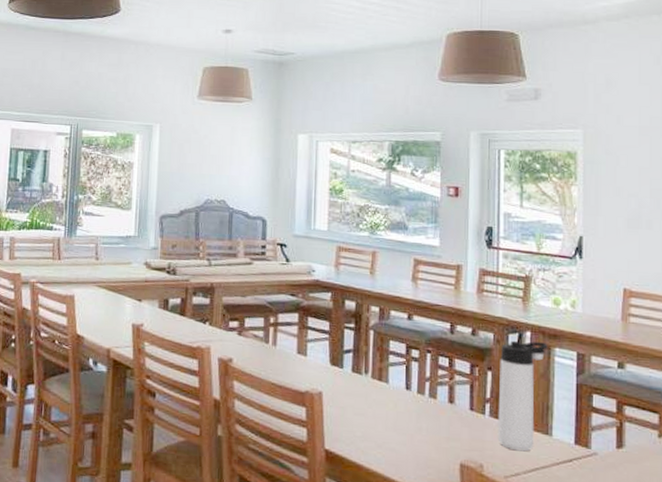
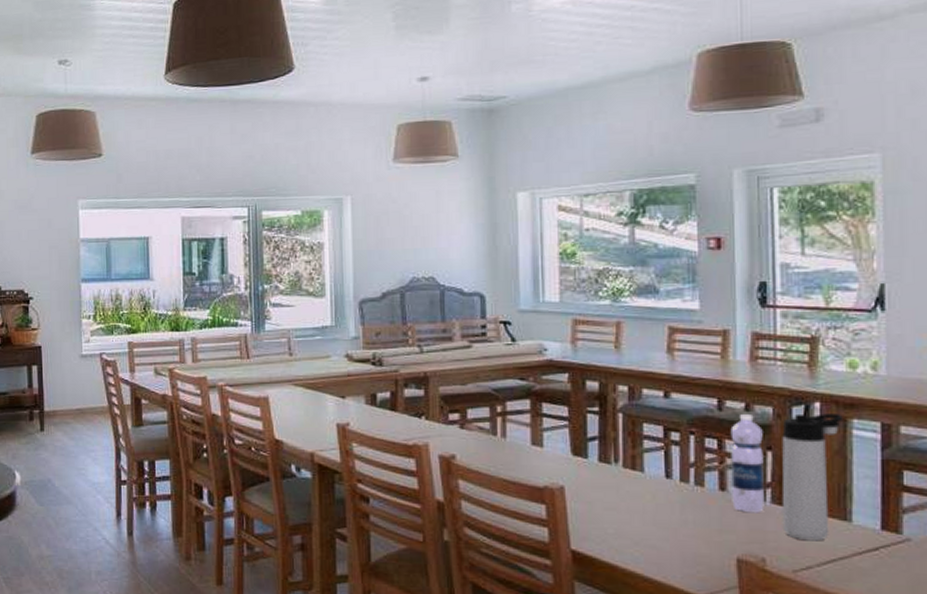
water bottle: none [458,338,485,425] -> present [730,414,765,513]

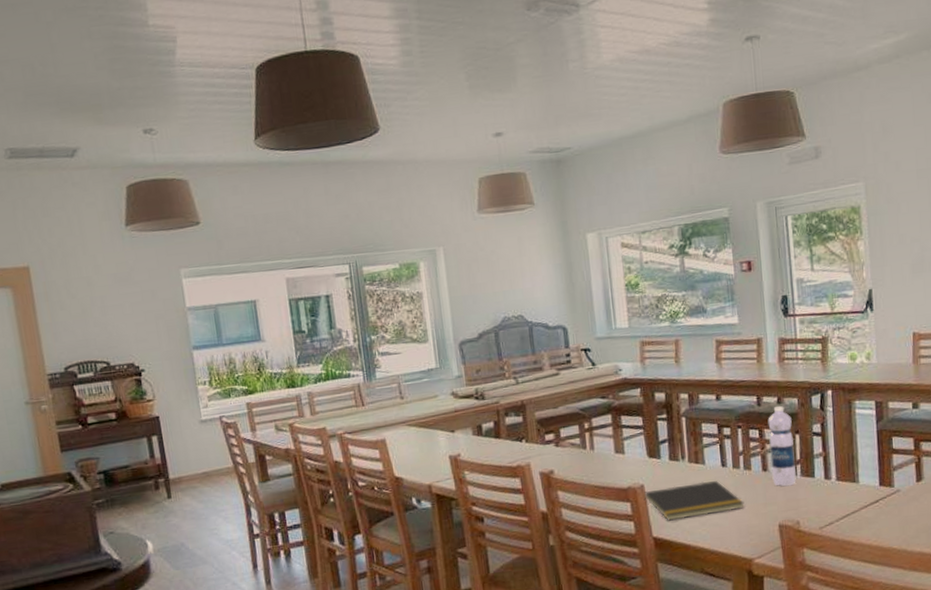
notepad: none [562,492,692,534] -> present [643,481,745,521]
thermos bottle: present [782,413,843,541] -> none [805,397,849,503]

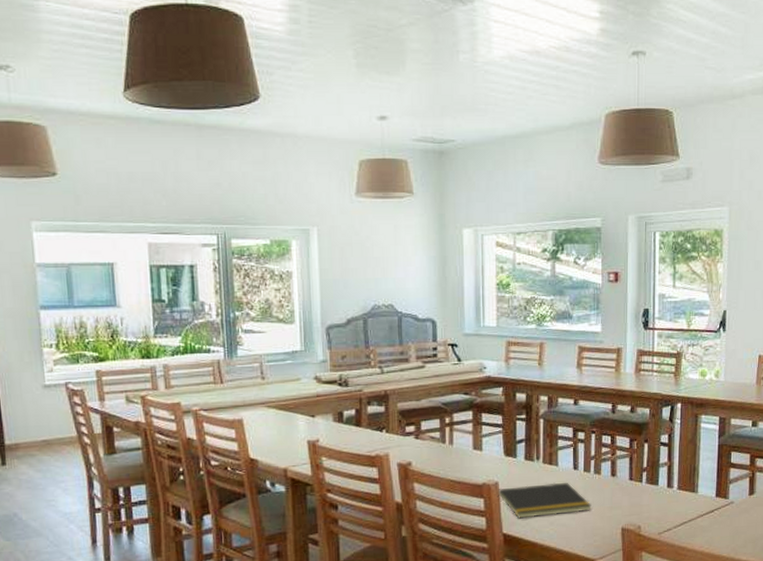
water bottle: present [768,406,796,487] -> none [620,415,642,492]

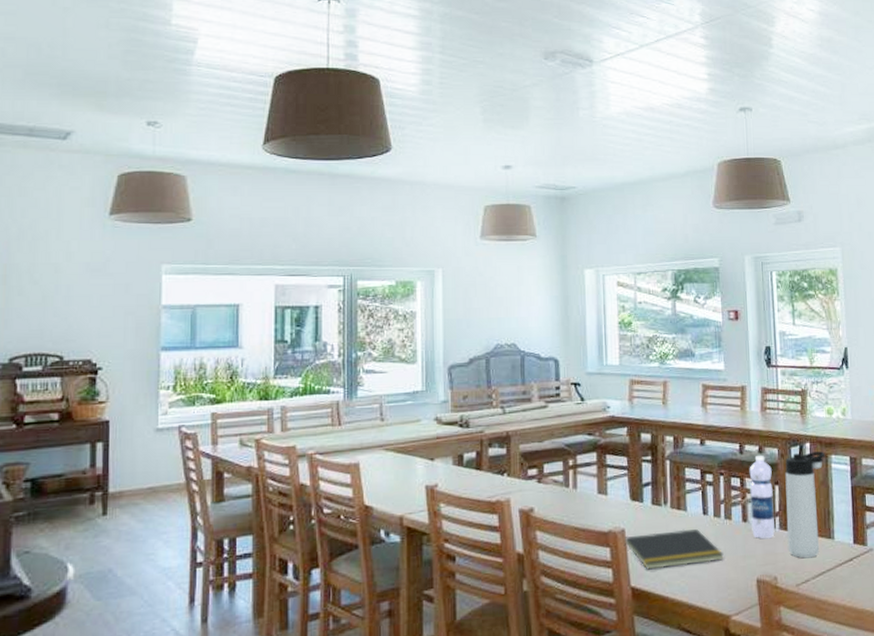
water bottle: none [620,415,642,492] -> present [749,456,775,539]
thermos bottle: none [653,411,695,510] -> present [785,451,825,559]

